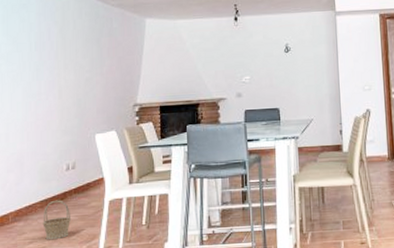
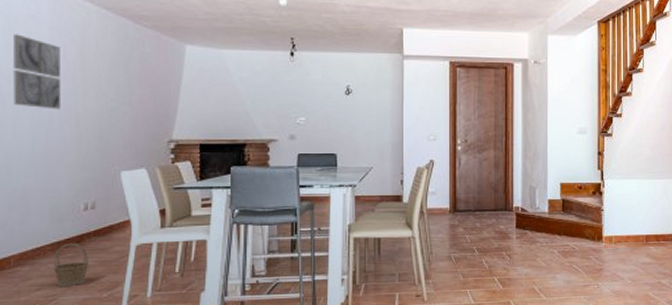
wall art: none [10,21,47,83] -> present [13,34,62,110]

